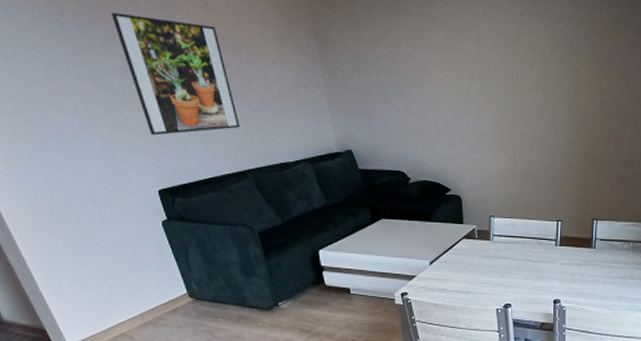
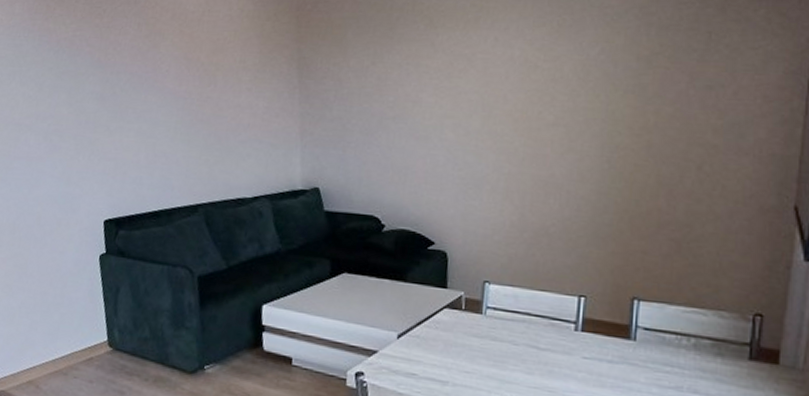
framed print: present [111,13,240,136] -> none [101,41,202,162]

